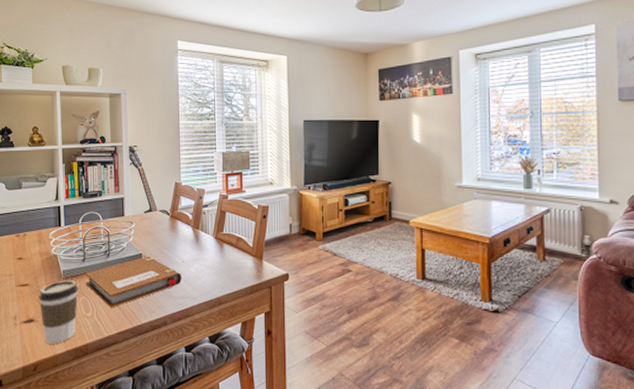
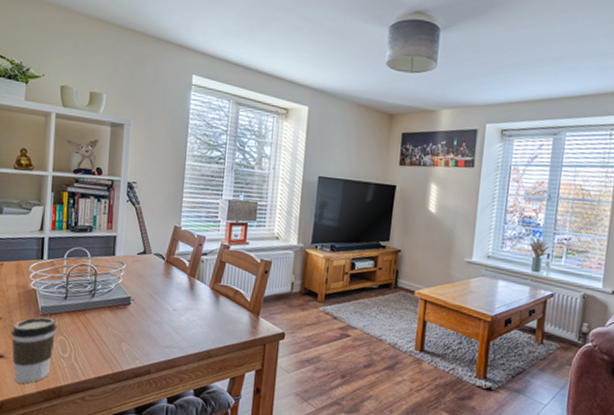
notebook: present [85,256,182,308] -> none [65,300,171,351]

